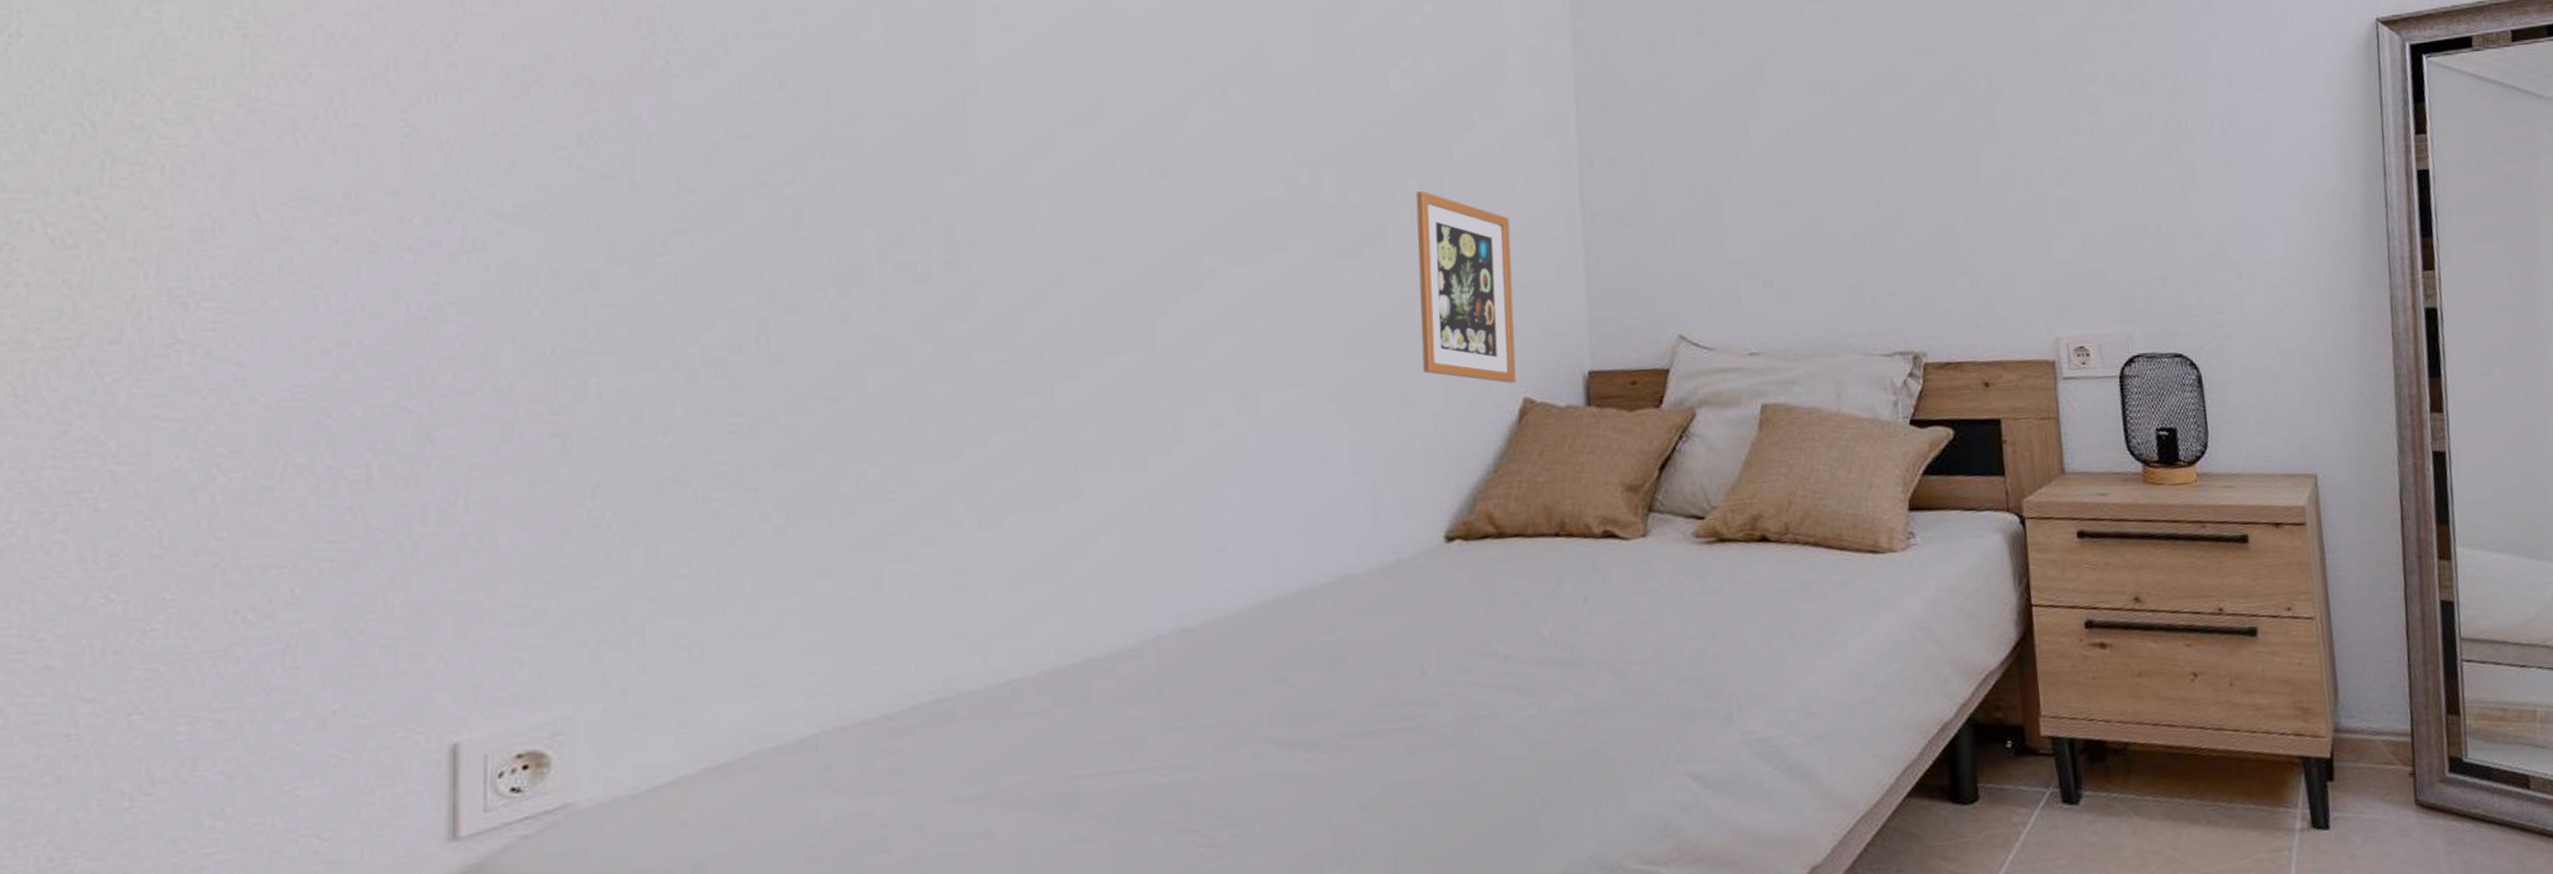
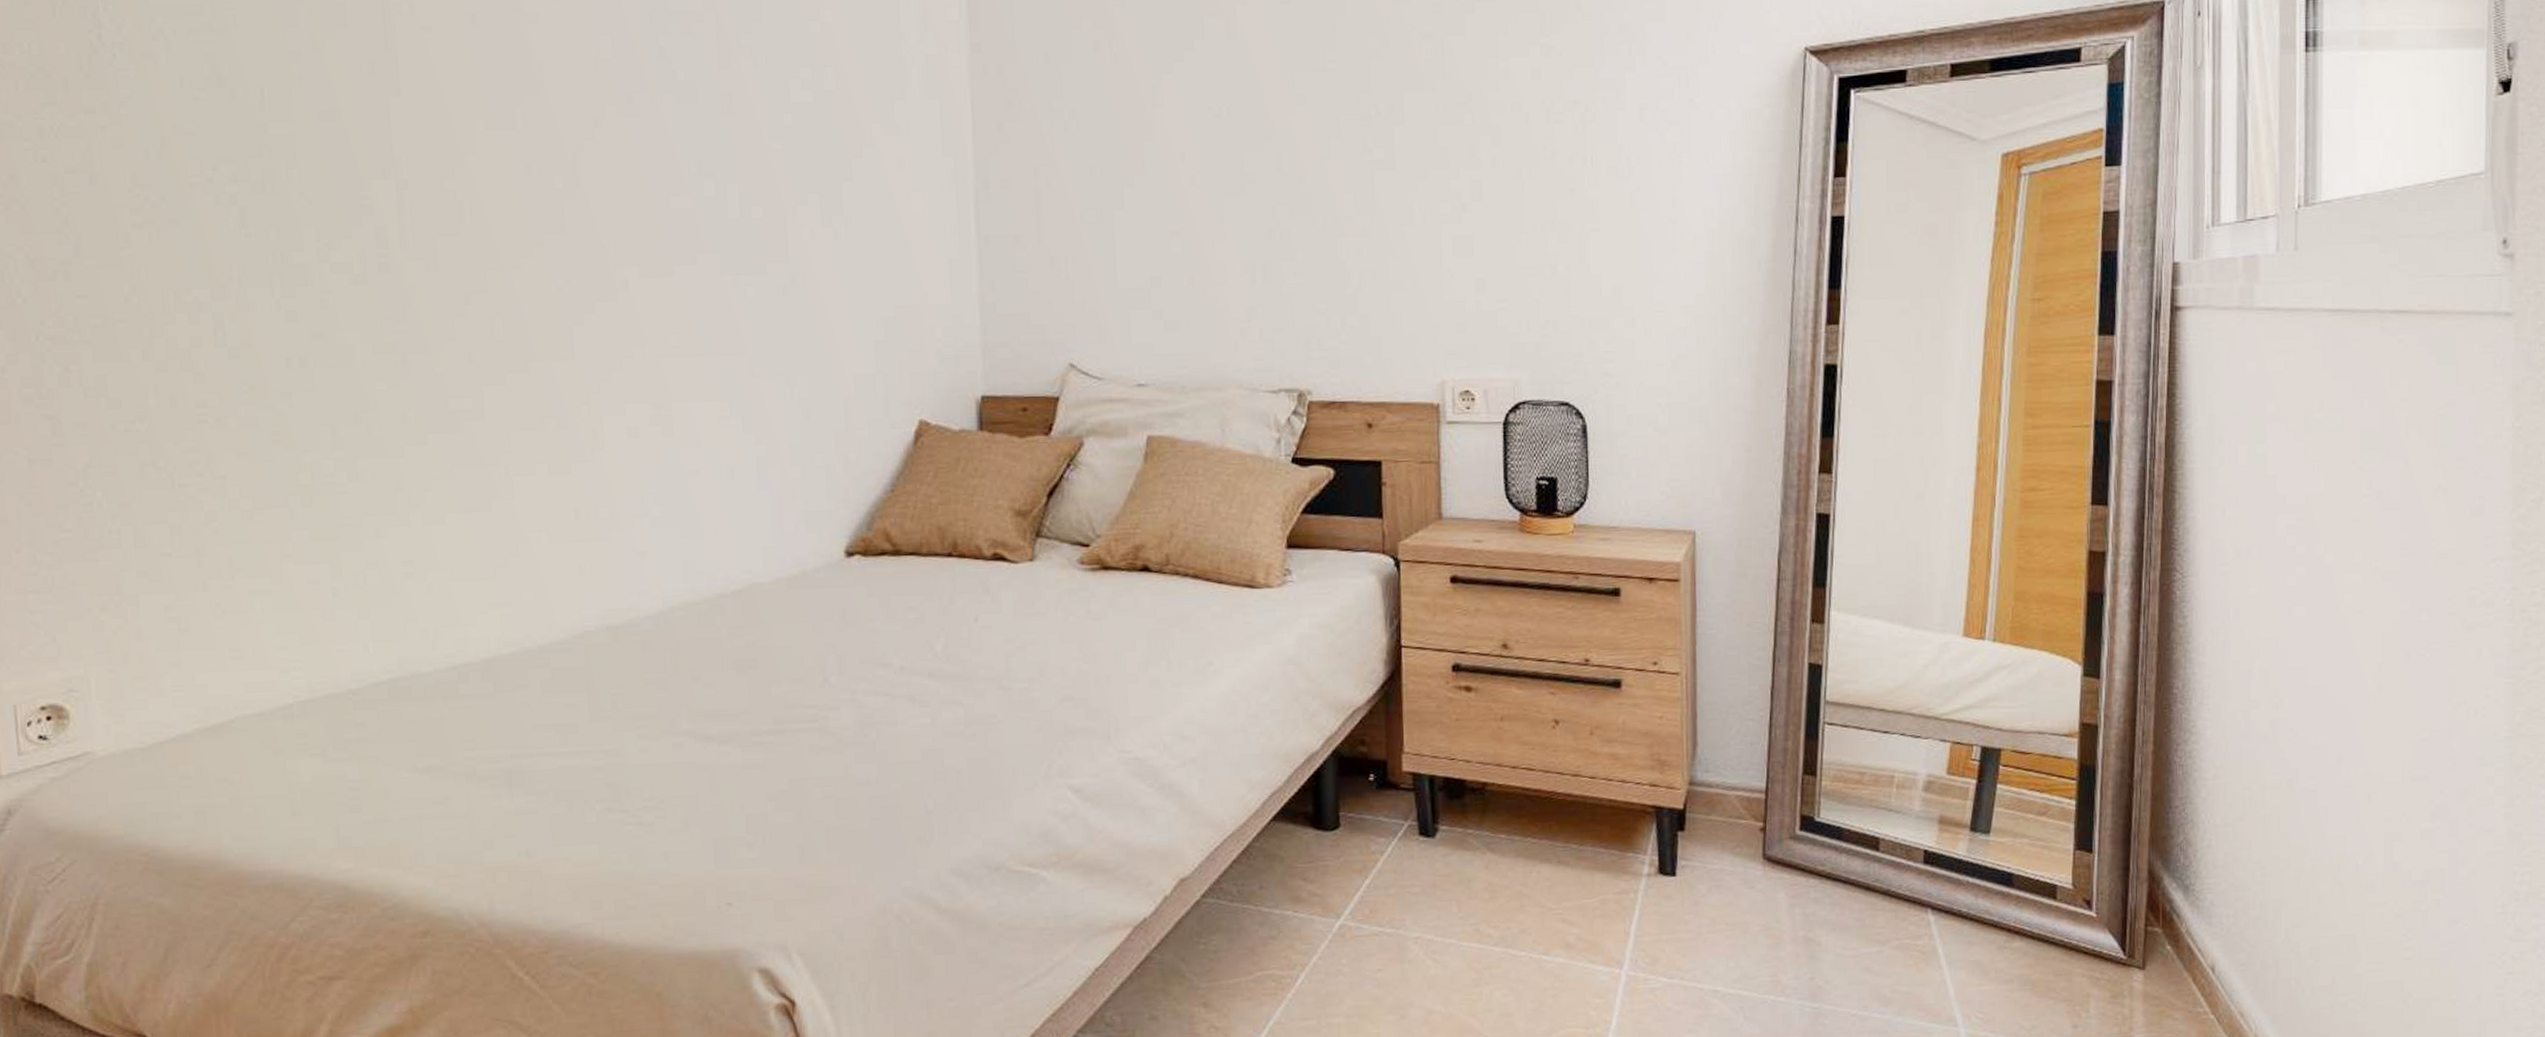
picture frame: present [1415,191,1516,384] -> none [816,208,913,405]

